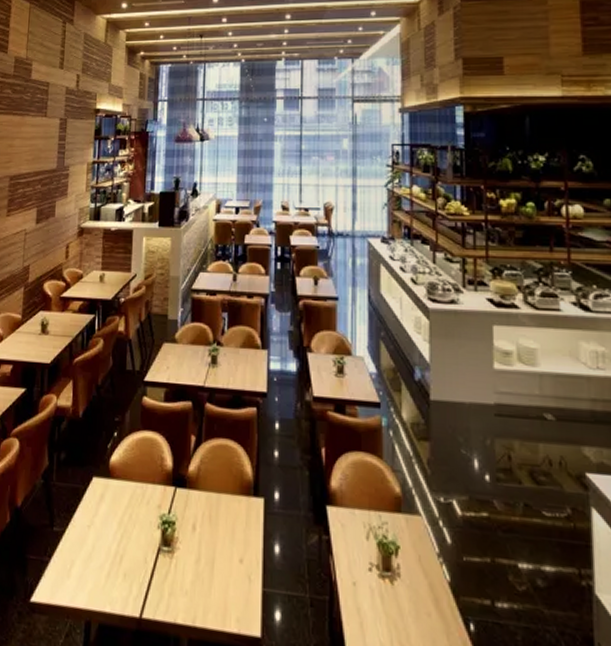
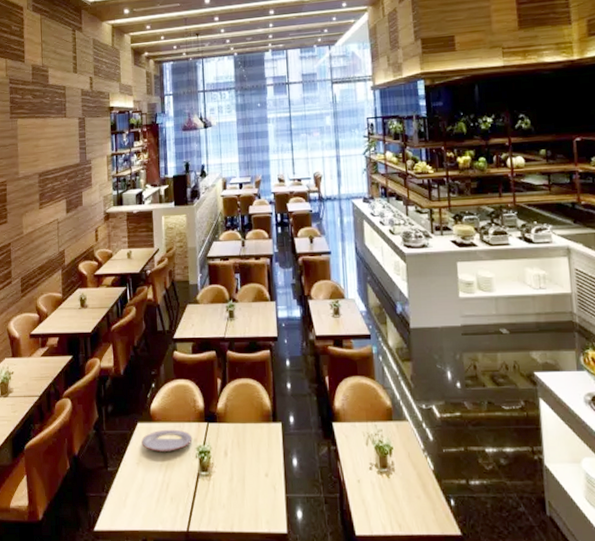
plate: none [95,489,156,517] -> present [141,429,193,451]

